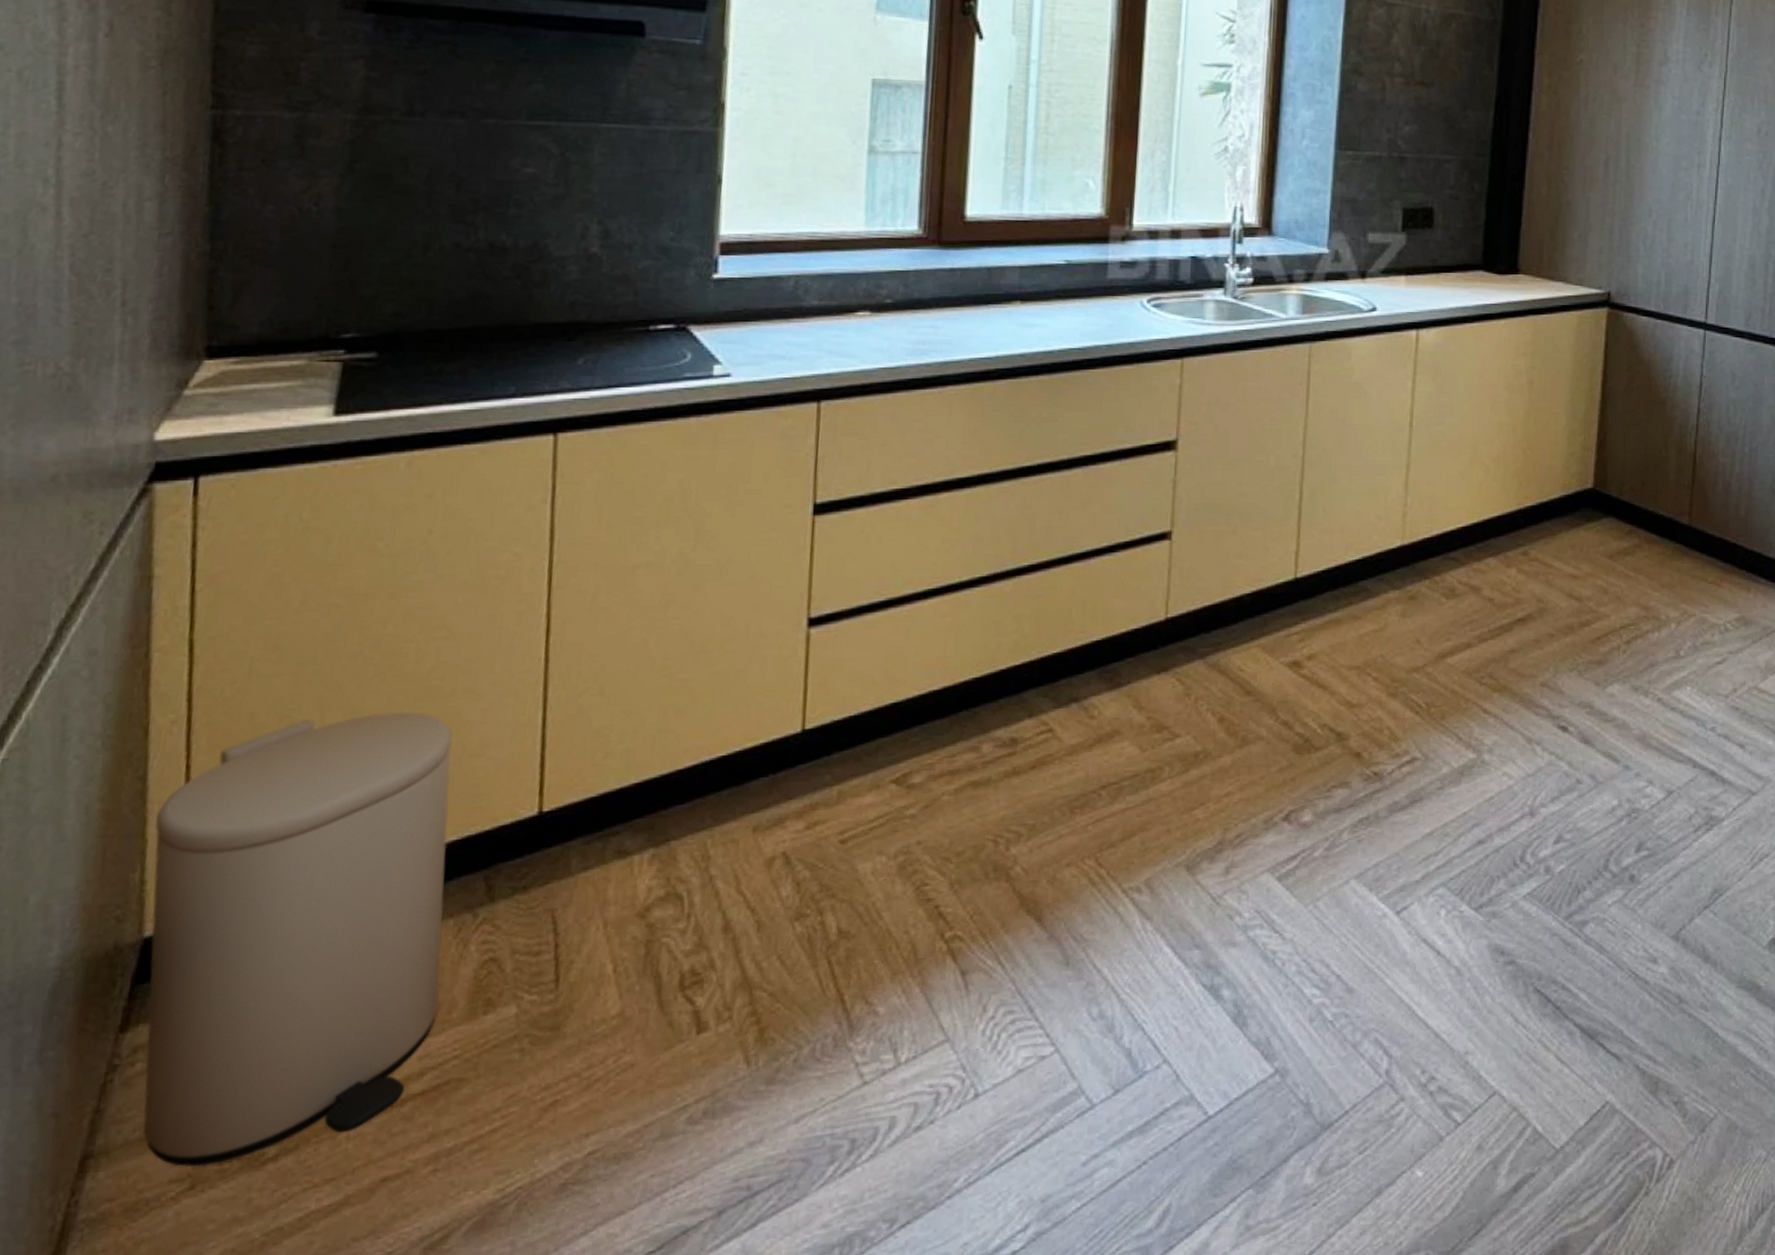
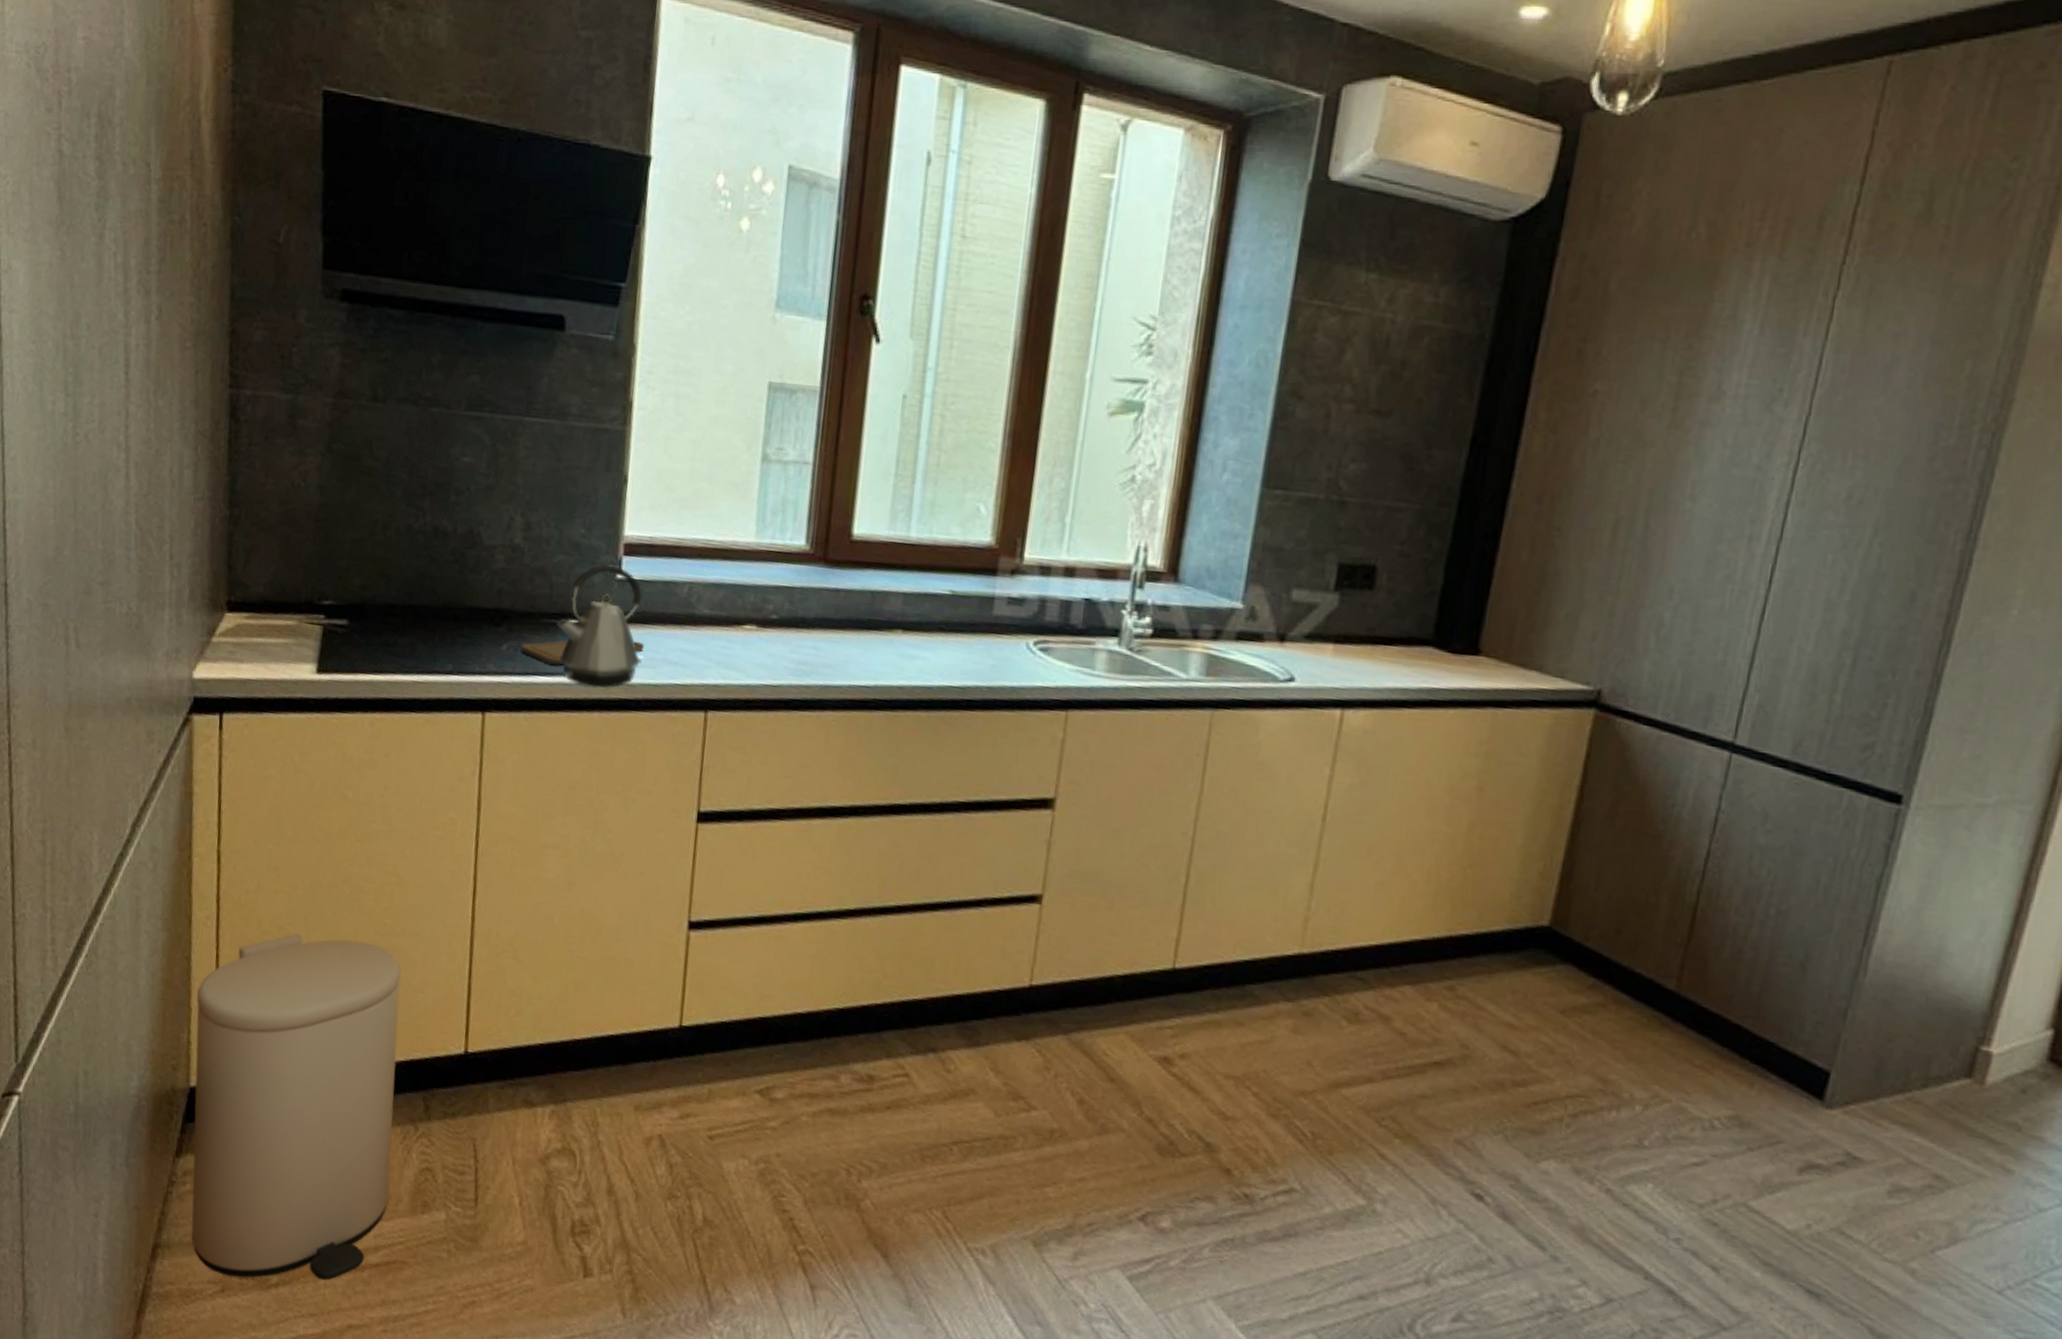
chopping board: none [600,340,747,374] -> present [520,640,645,666]
kettle: none [643,266,745,394] -> present [556,564,642,689]

